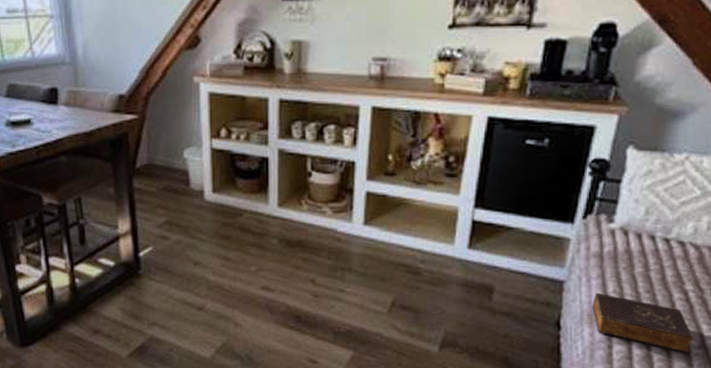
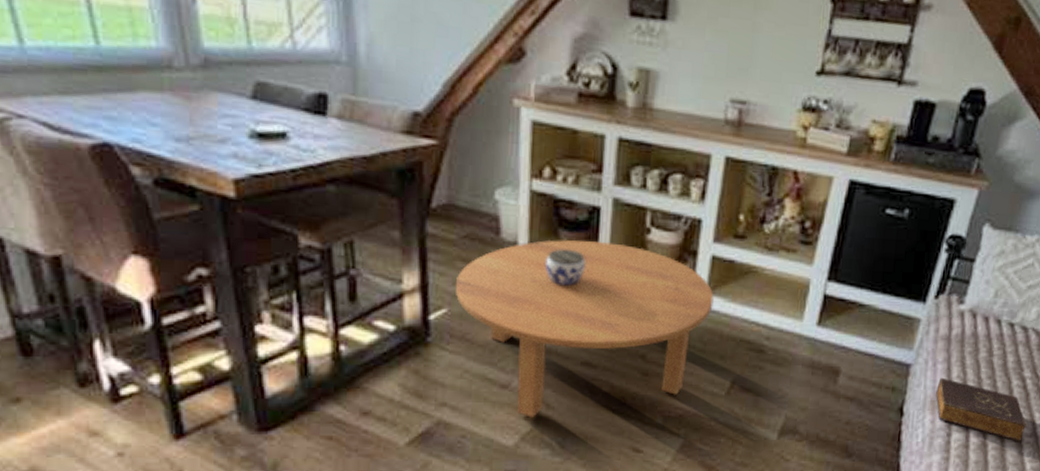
coffee table: none [157,186,371,334] -> present [455,240,714,418]
jar: none [227,194,260,224] -> present [546,249,586,286]

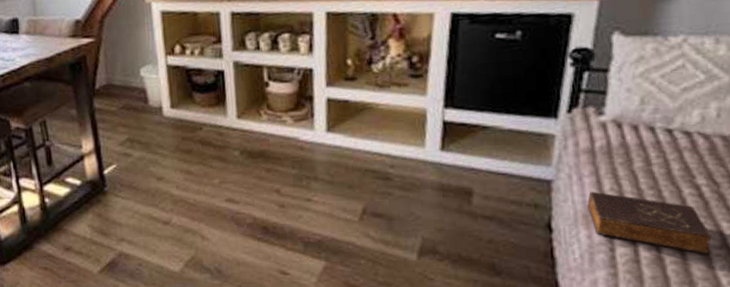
coffee table: present [455,240,714,418] -> none [119,98,335,248]
jar: present [546,249,586,286] -> none [186,107,219,138]

